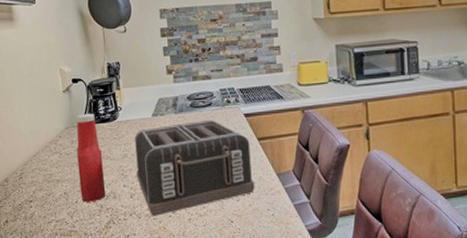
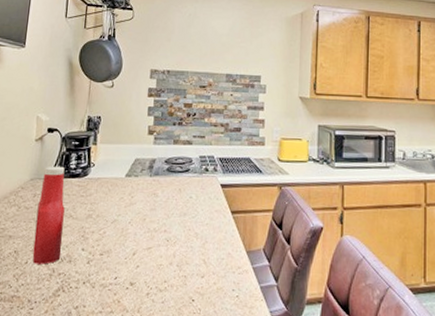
toaster: present [135,119,255,217] -> none [98,186,223,288]

